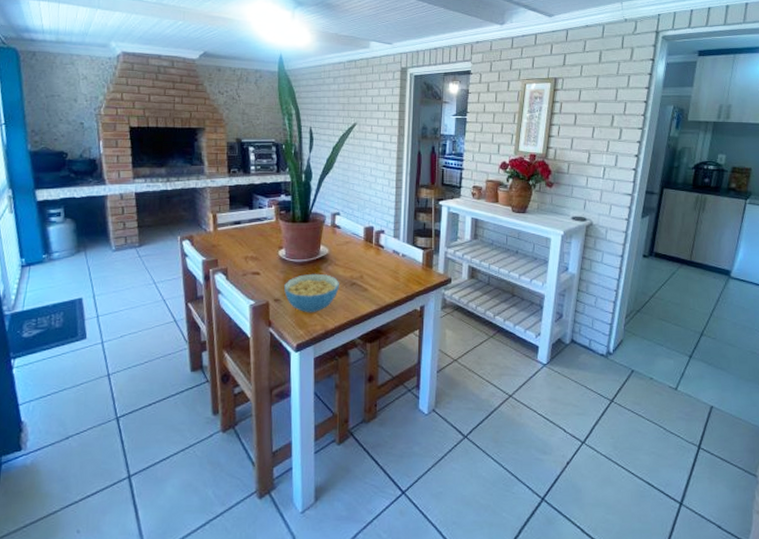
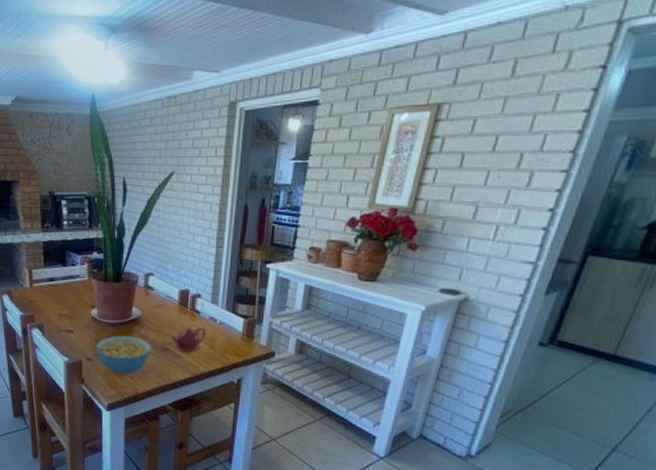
teapot: none [358,260,390,286] -> present [171,326,206,353]

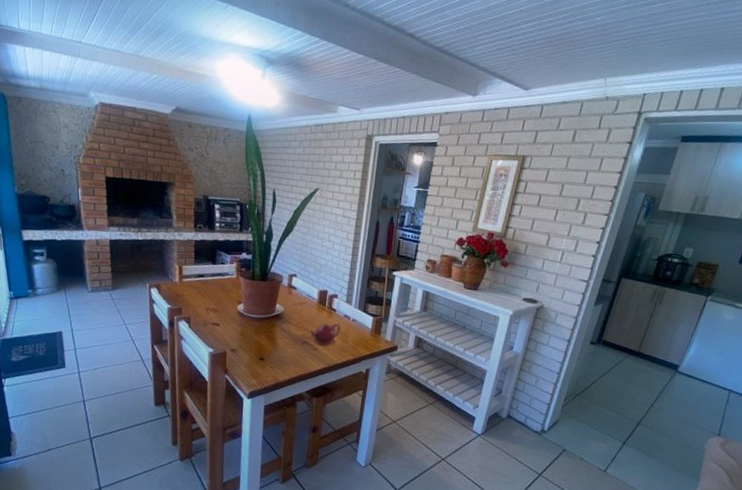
cereal bowl: present [95,335,151,375] -> none [240,329,292,366]

